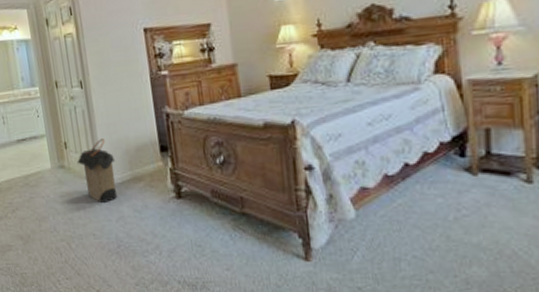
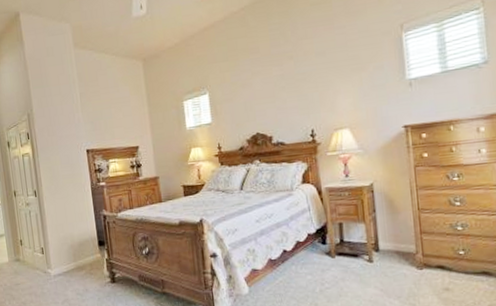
laundry hamper: present [77,139,118,203] -> none [30,237,64,288]

